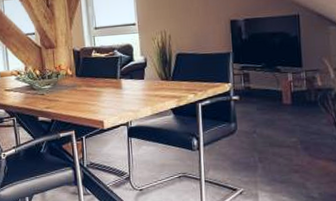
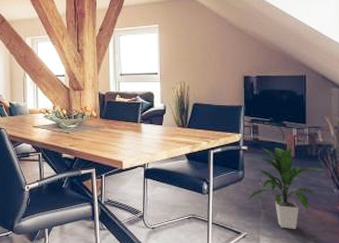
indoor plant: none [242,93,326,182] -> present [247,146,325,229]

